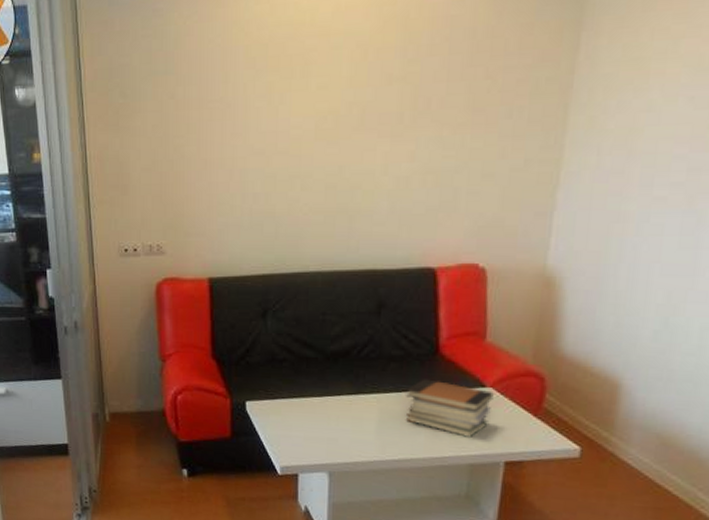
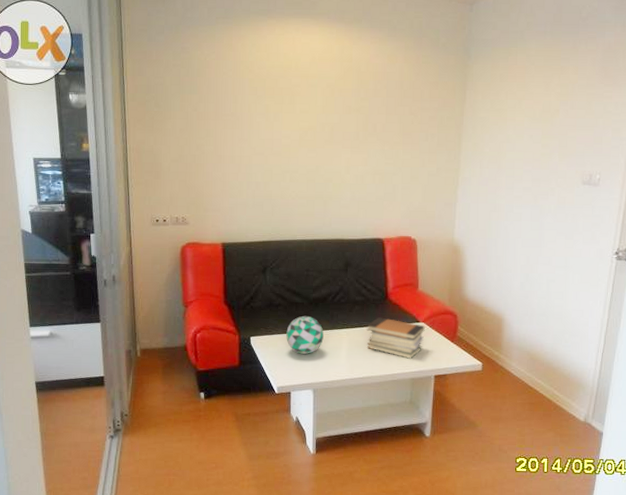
decorative ball: none [293,375,345,426] -> present [286,315,324,354]

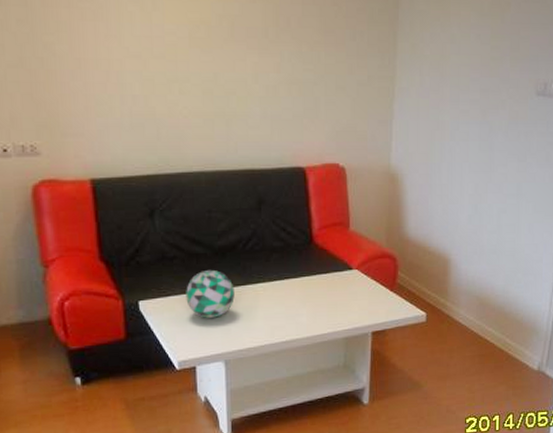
book stack: present [366,317,425,359] -> none [287,266,359,314]

